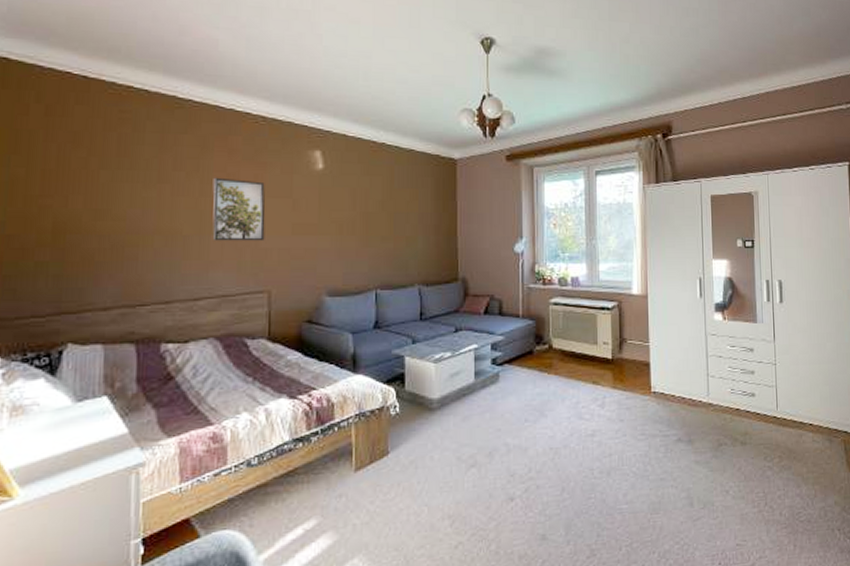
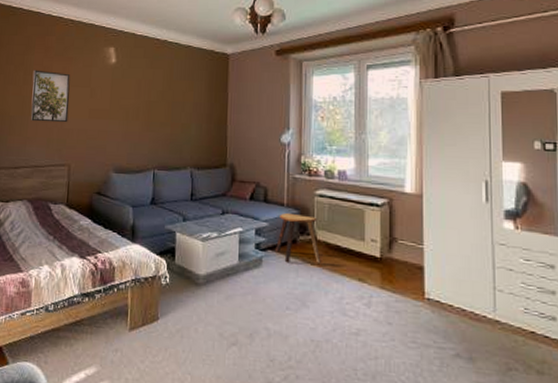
stool: none [513,323,557,375] -> present [276,212,321,264]

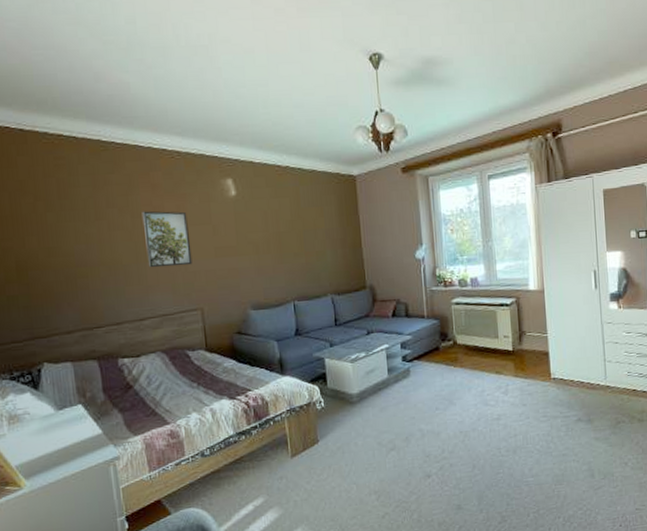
stool: present [276,212,321,264] -> none [421,323,463,369]

